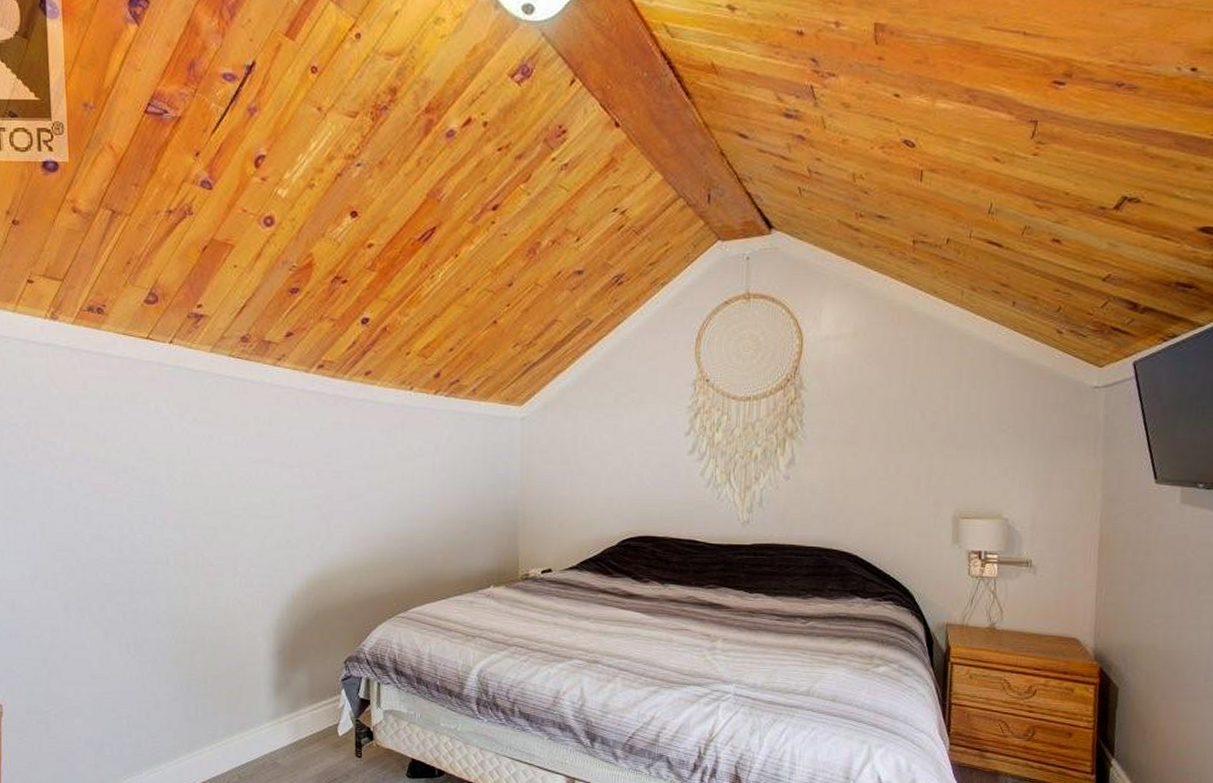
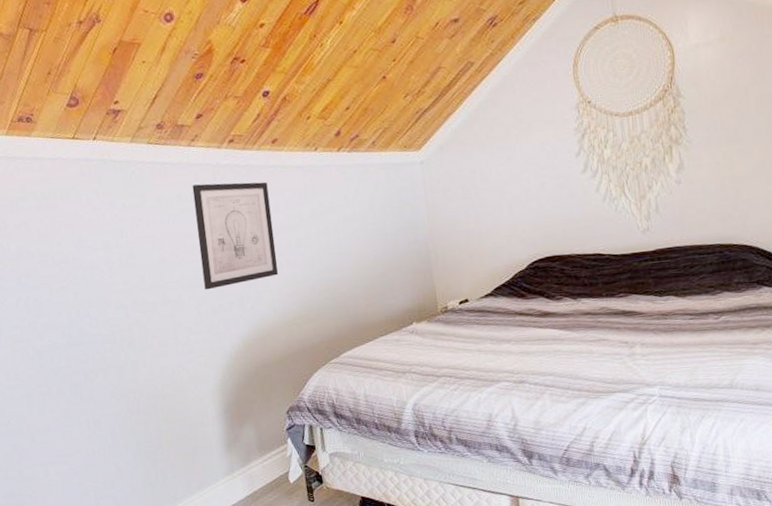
wall art: none [272,408,355,523] -> present [192,182,279,290]

